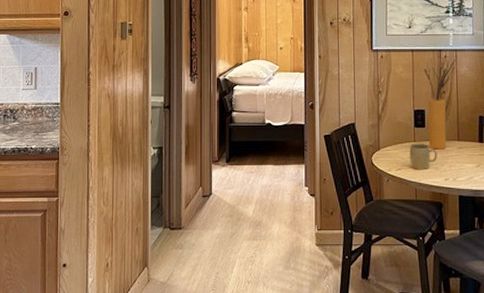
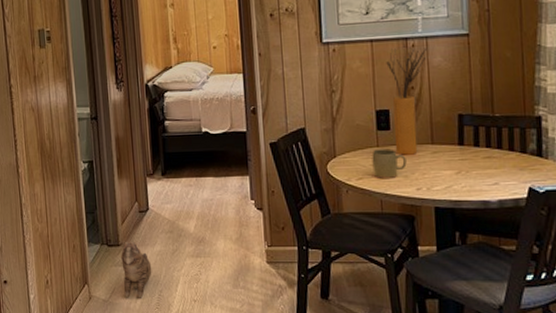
cat: none [182,224,211,280] -> present [121,241,152,298]

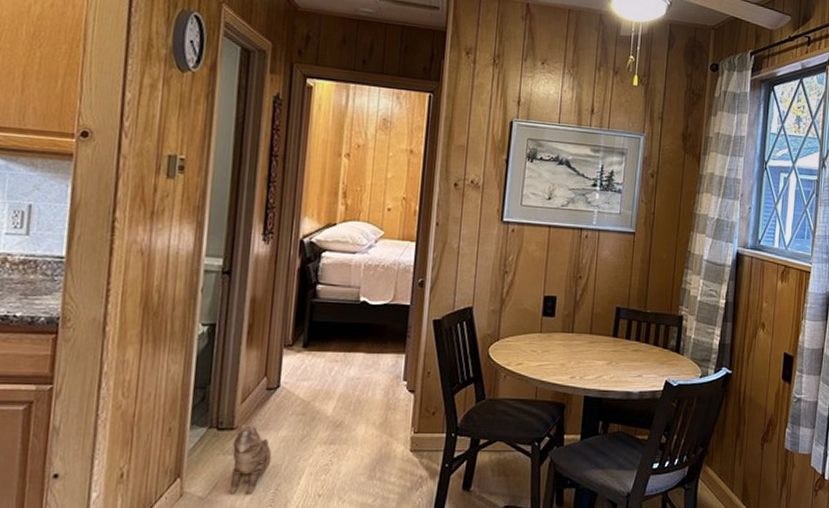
mug: present [372,149,407,178] -> none [532,335,566,365]
vase: present [386,43,426,155] -> none [556,233,597,343]

